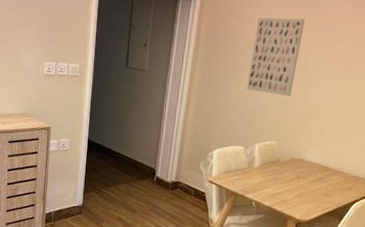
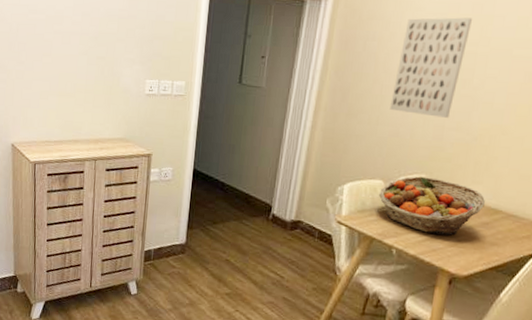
fruit basket: none [240,142,319,189] -> present [378,176,485,235]

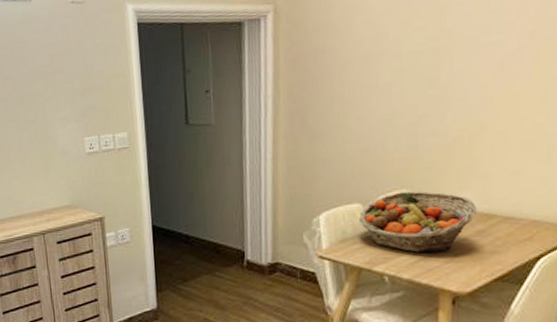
wall art: present [390,17,473,118] -> none [354,11,429,126]

